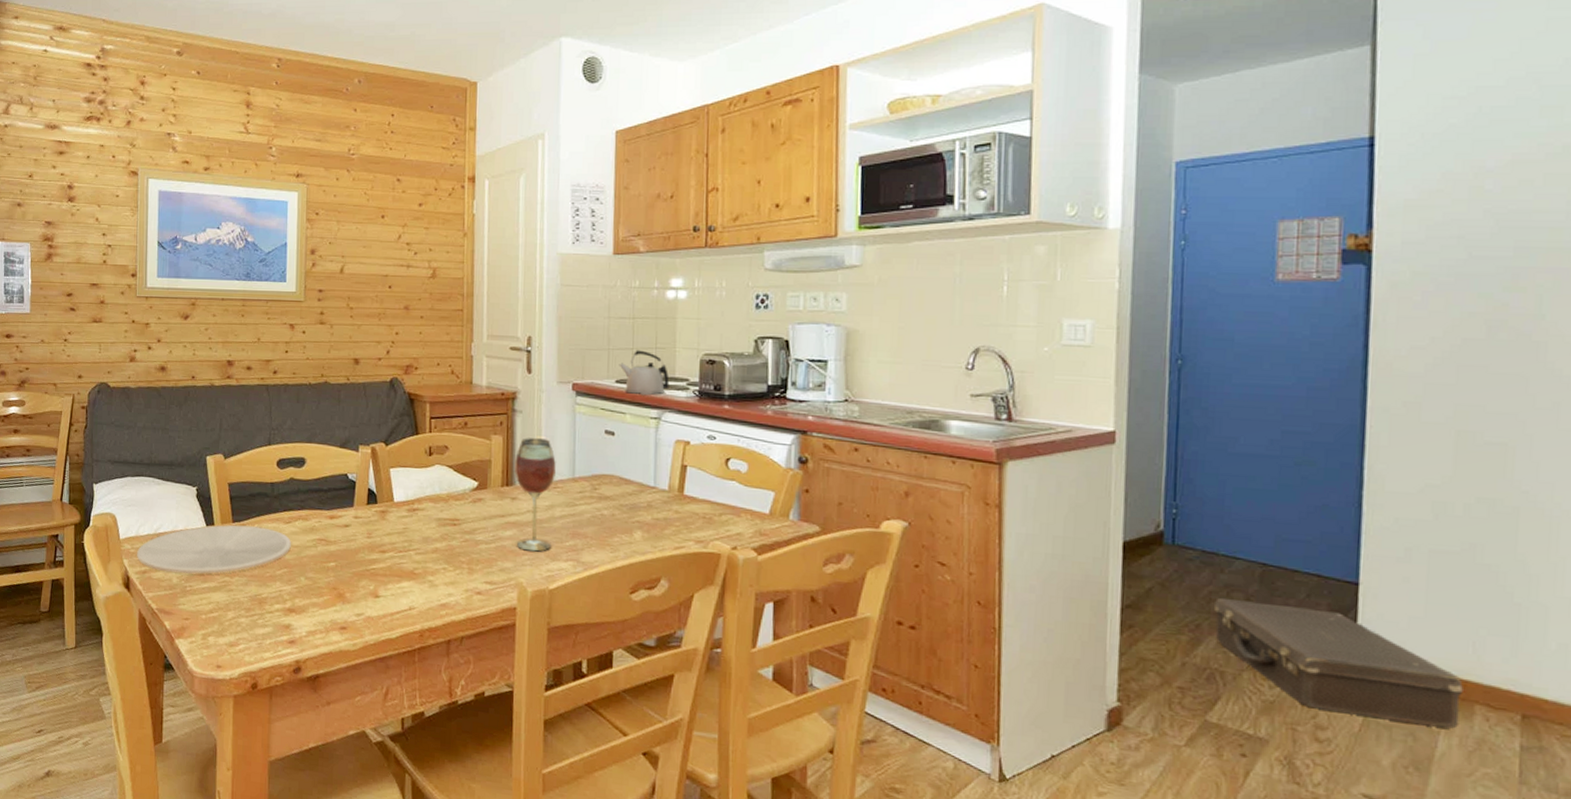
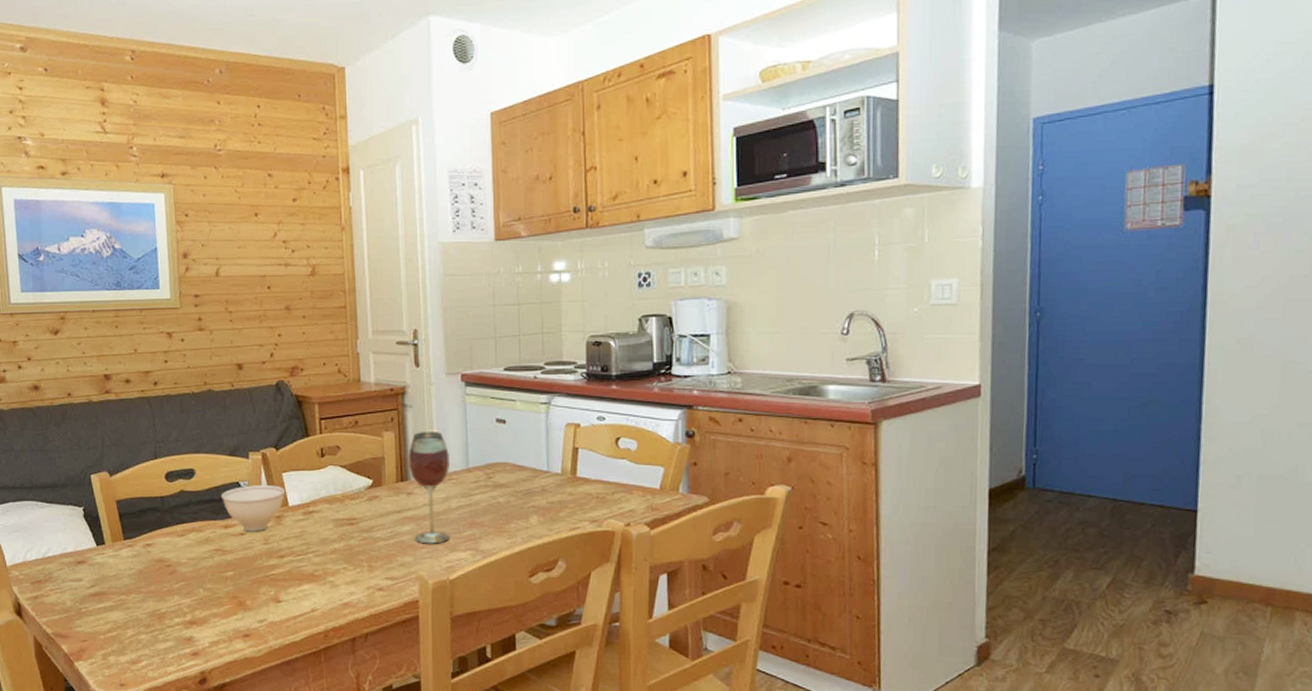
plate: present [137,525,291,575] -> none [26,542,187,596]
bowl: none [328,478,392,525] -> present [220,485,286,532]
kettle: present [619,350,670,396] -> none [506,336,557,382]
suitcase: present [1214,597,1463,729] -> none [1071,533,1286,635]

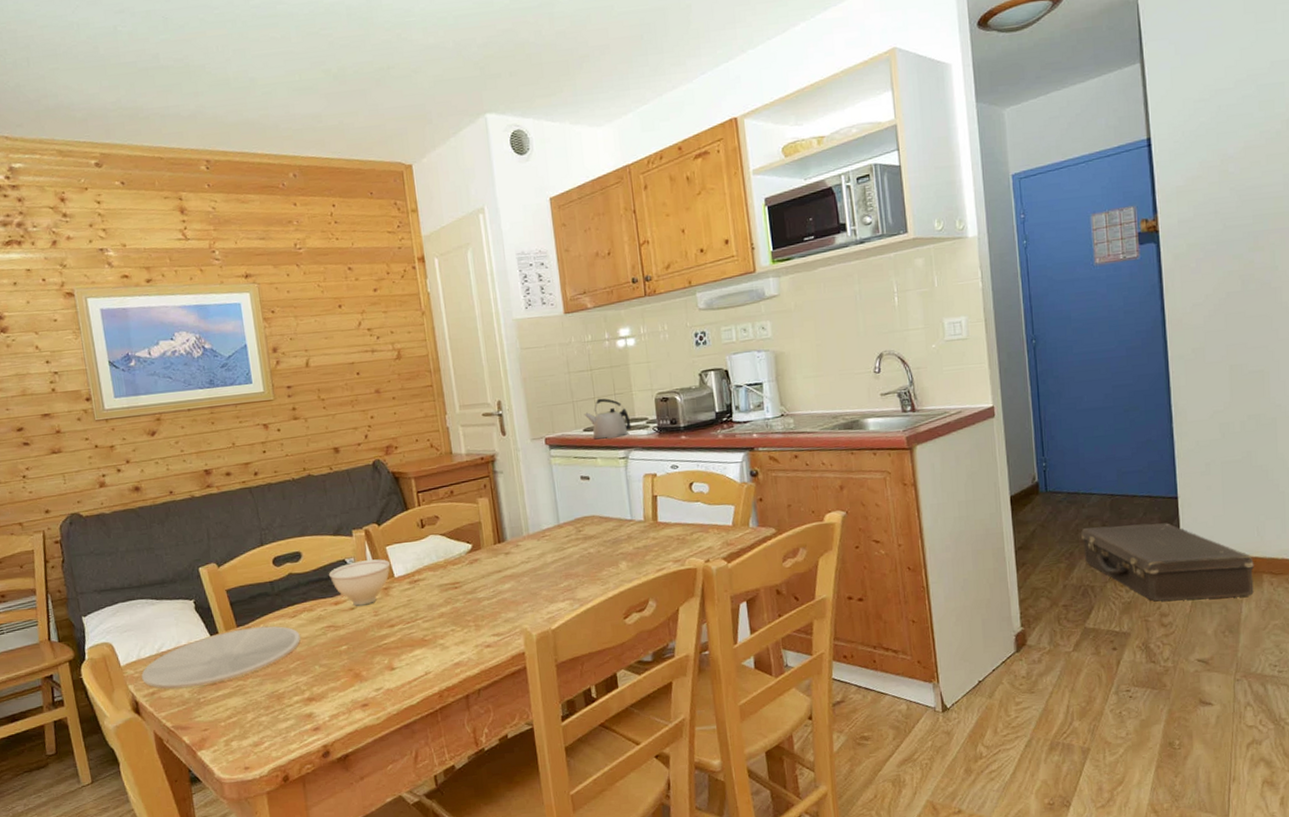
plate: none [26,542,187,596] -> present [141,626,301,689]
wineglass: present [408,432,449,544] -> none [503,493,548,599]
kettle: none [506,336,557,382] -> present [584,398,632,440]
suitcase: none [1071,533,1286,635] -> present [1081,523,1254,602]

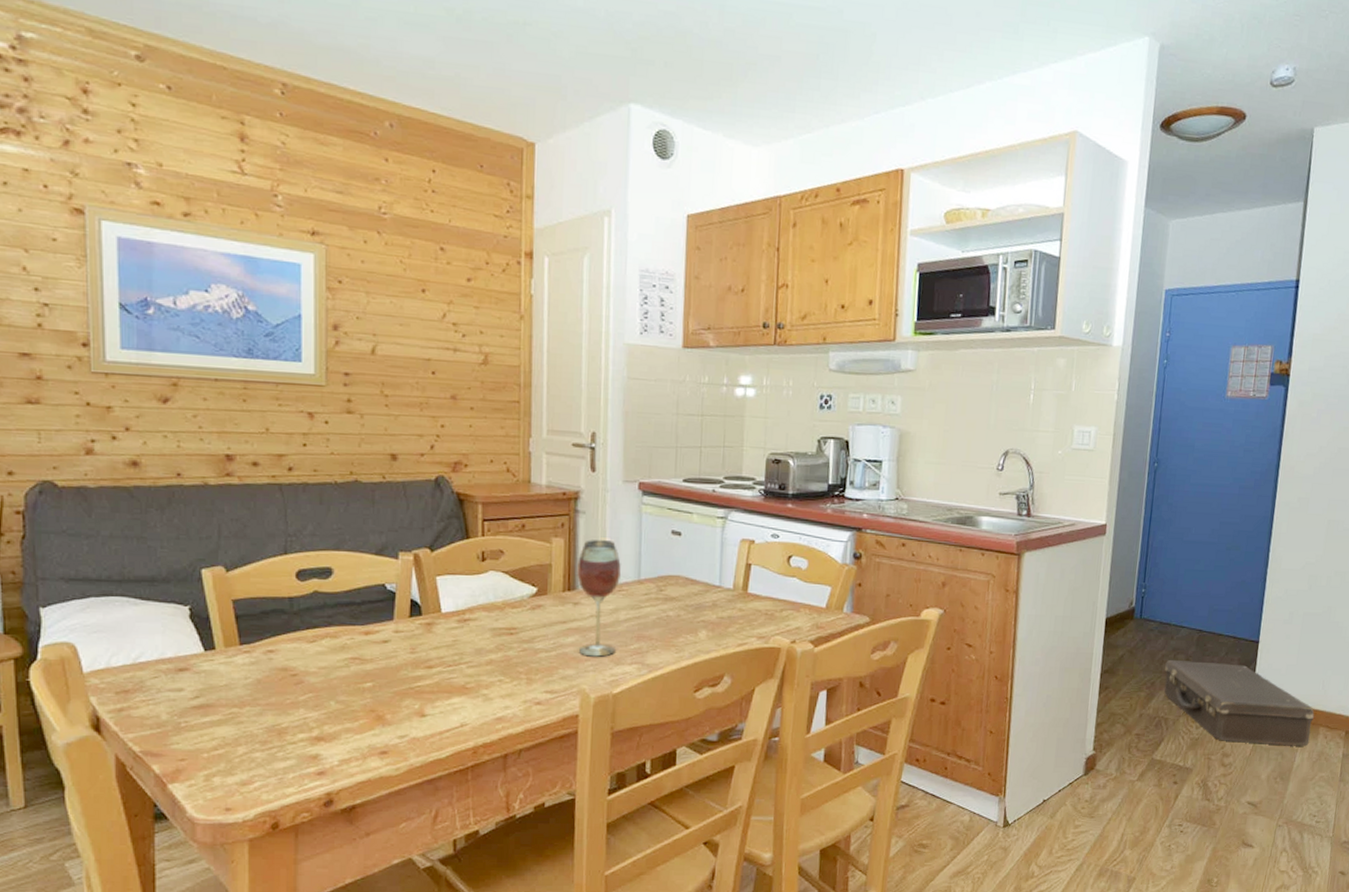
plate: present [141,626,301,689] -> none [109,647,317,709]
bowl: present [328,559,391,606] -> none [362,588,439,640]
wineglass: none [503,493,548,599] -> present [577,540,621,657]
kettle: present [584,398,632,440] -> none [686,448,737,495]

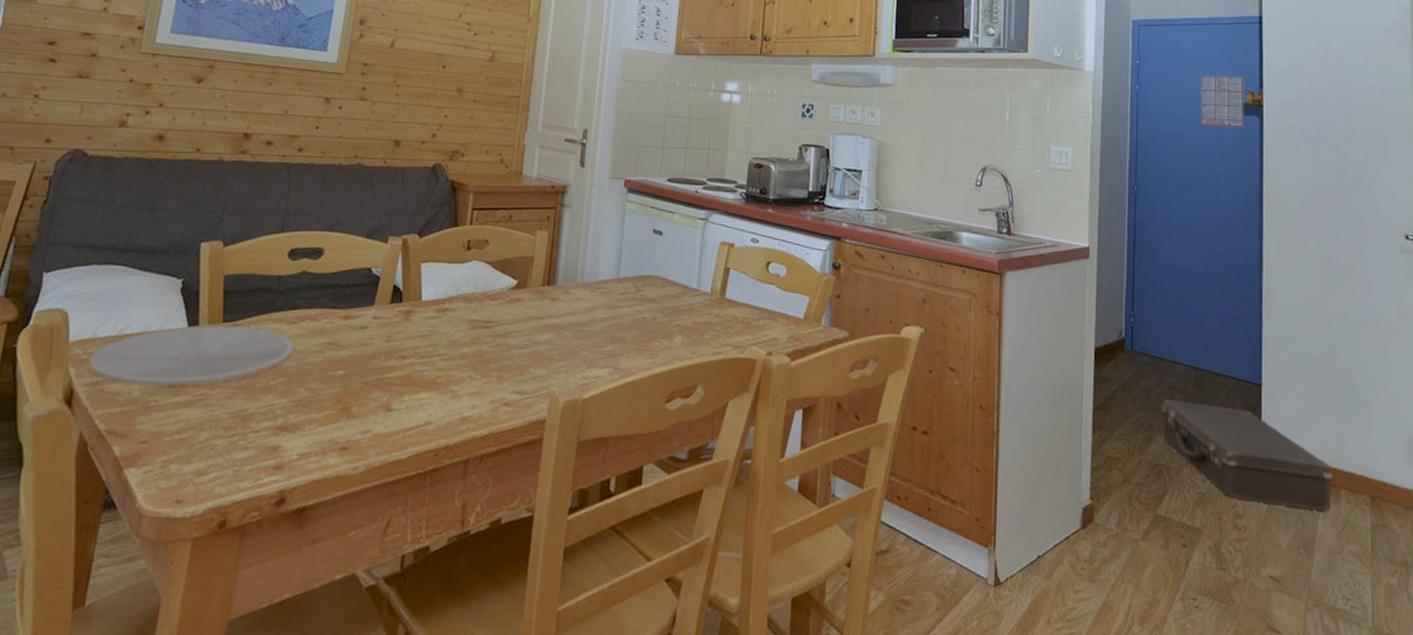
plate: none [109,647,317,709] -> present [88,325,294,386]
wineglass: present [577,540,621,657] -> none [553,234,602,358]

